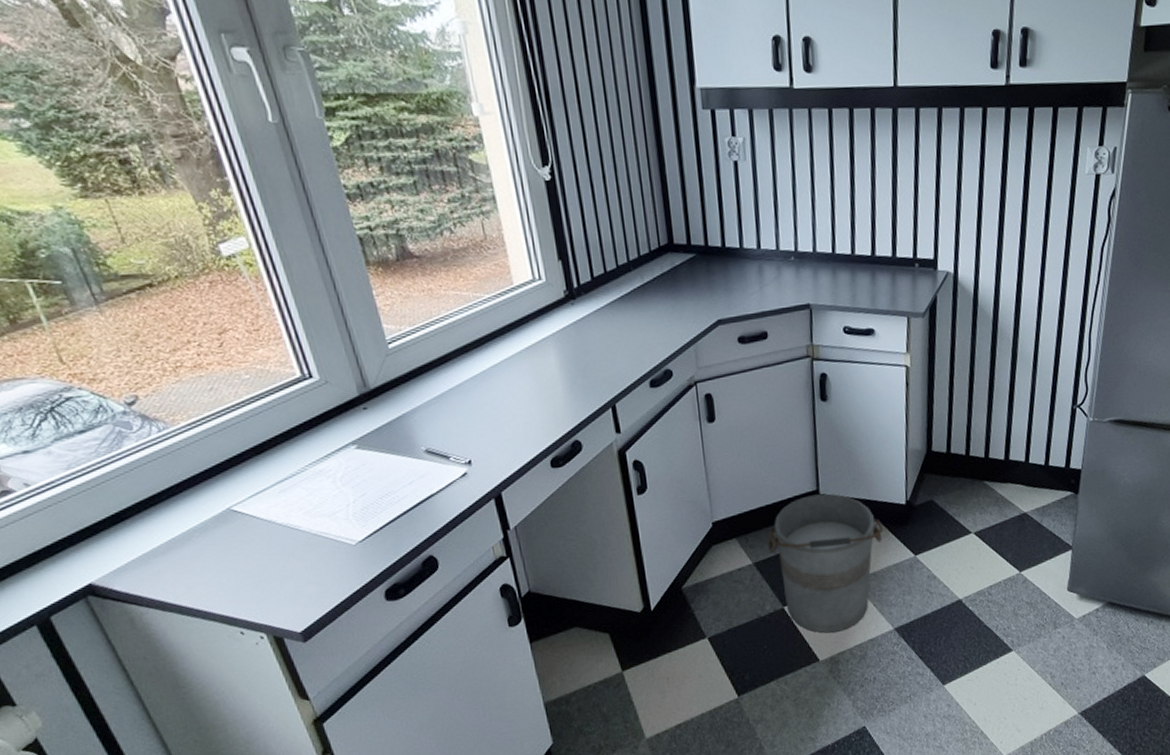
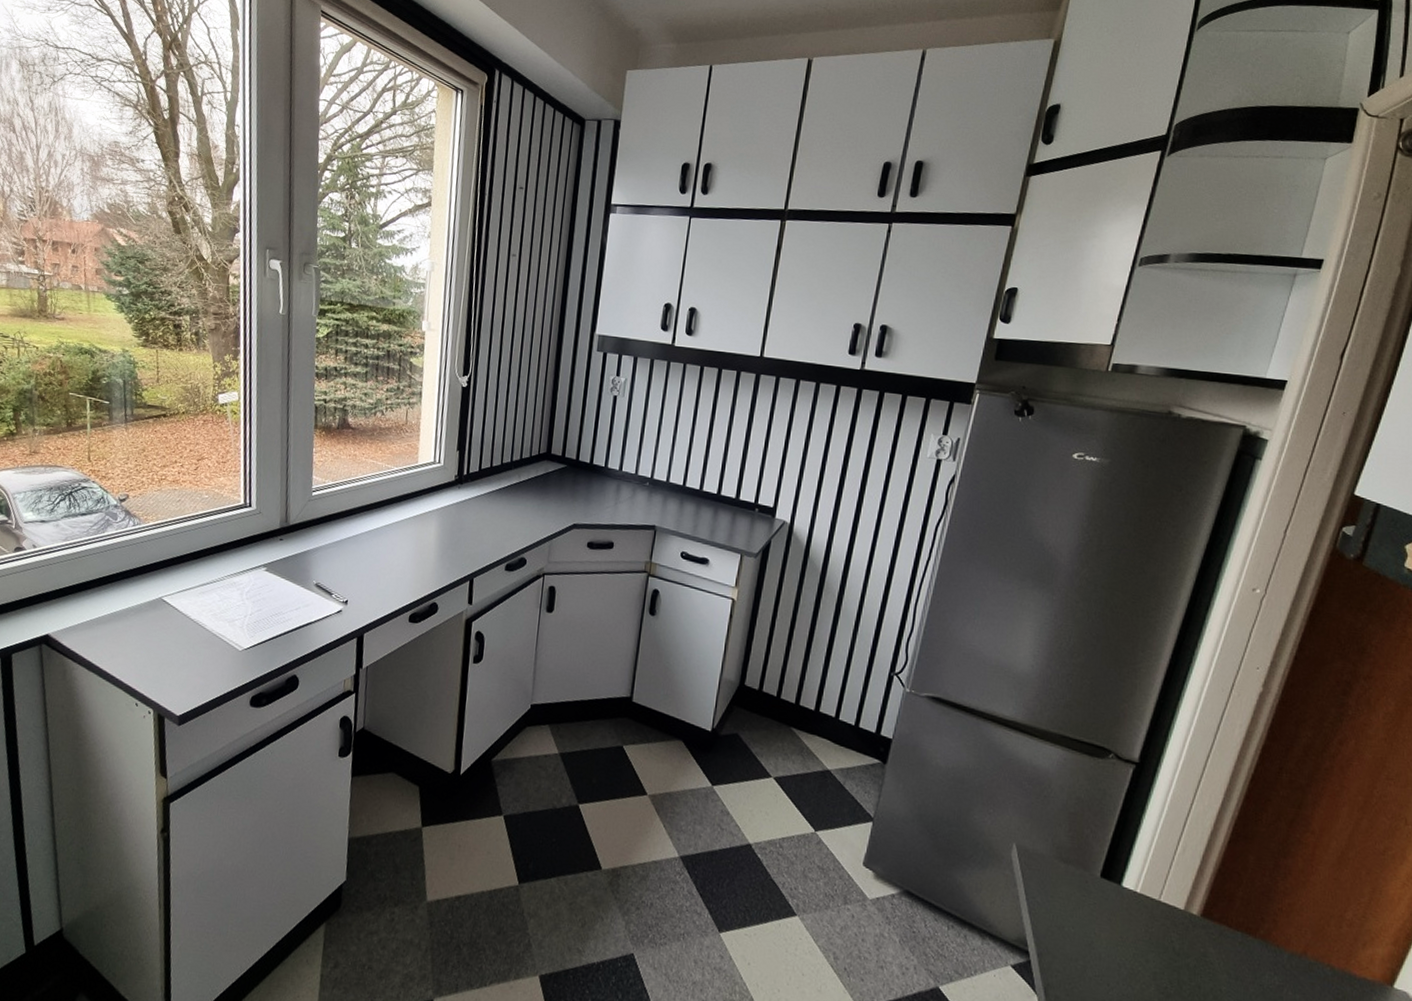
bucket: present [768,493,883,634] -> none [576,700,686,845]

